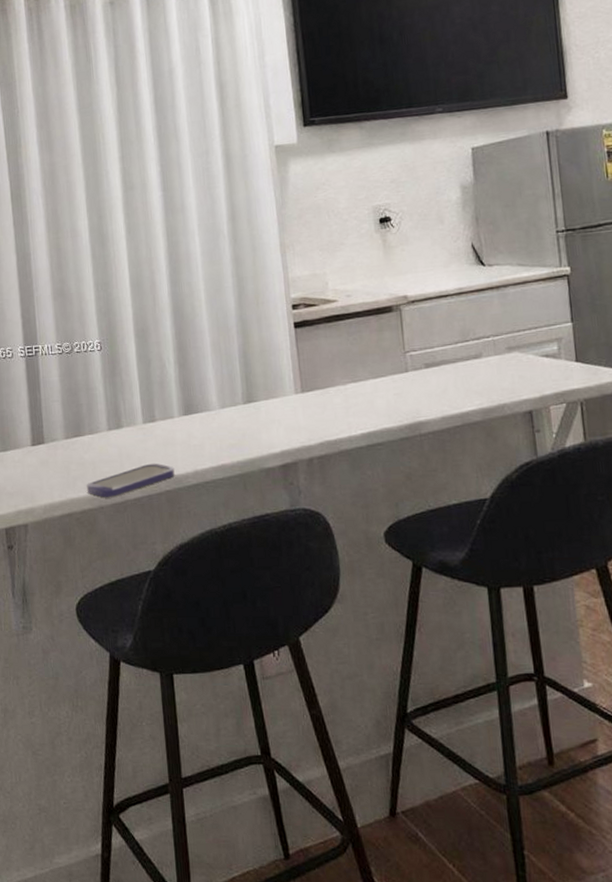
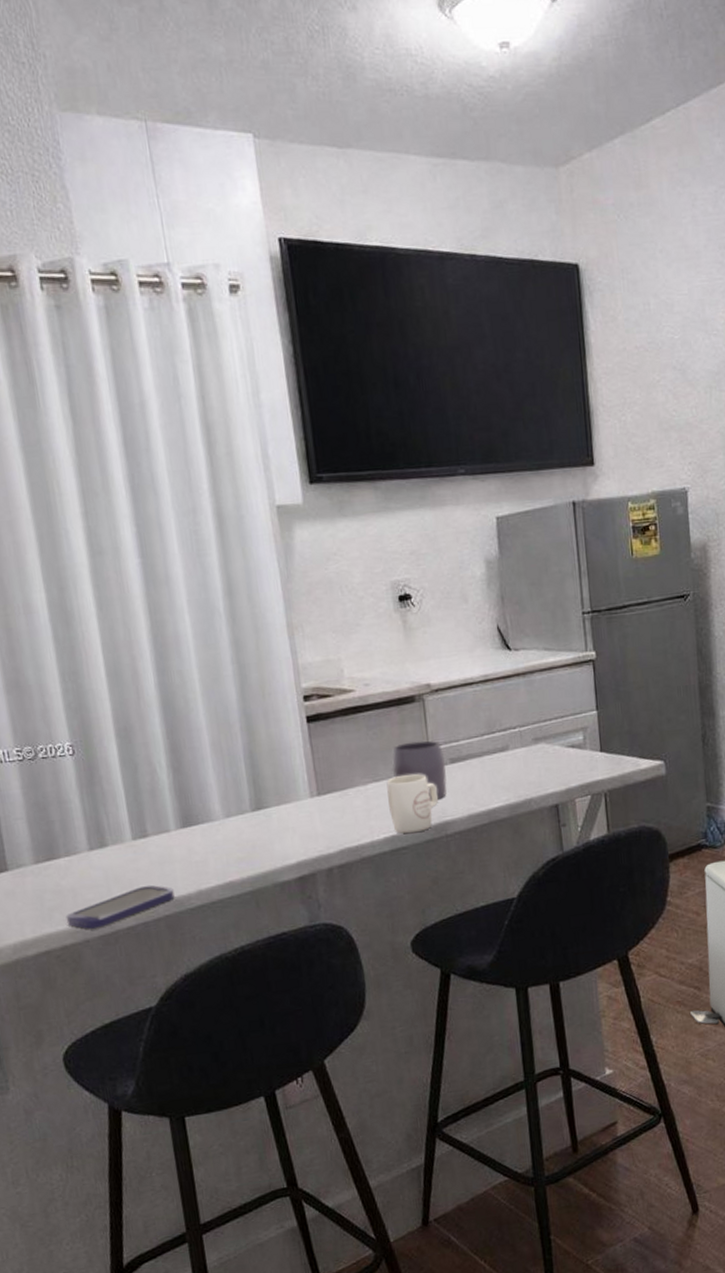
mug: none [364,376,414,431] -> present [386,773,439,834]
mug: none [370,346,422,401] -> present [392,740,447,800]

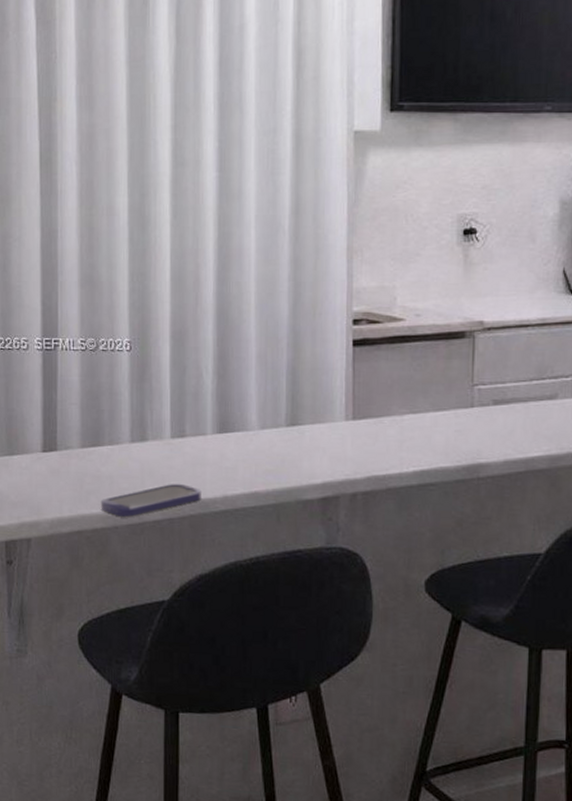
mug: present [386,773,439,834] -> none [423,410,476,471]
mug: present [392,740,447,800] -> none [431,378,488,440]

